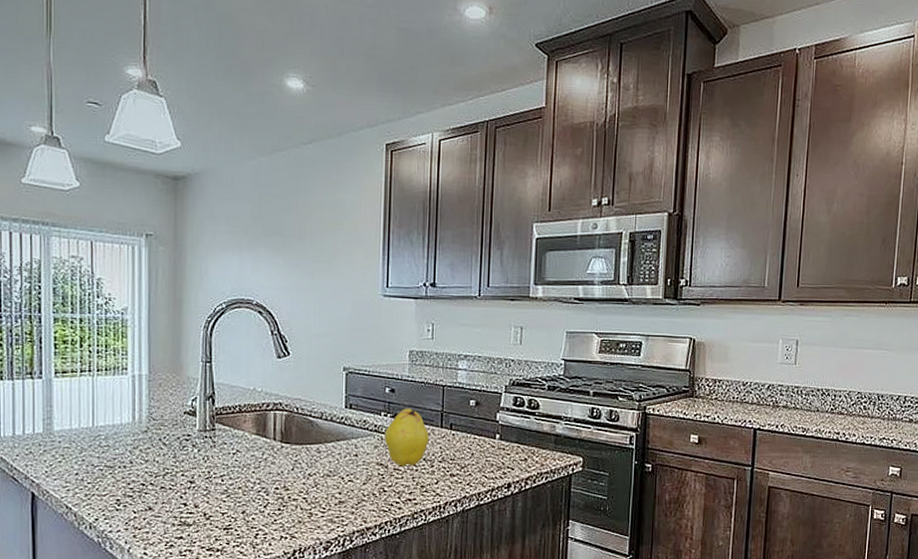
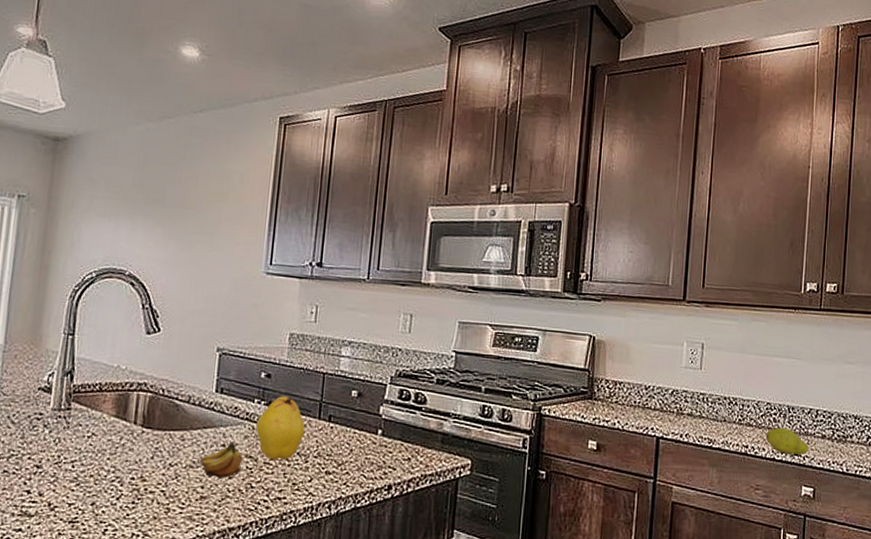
fruit: none [336,451,375,485] -> present [200,441,243,479]
fruit: none [856,414,897,439] -> present [765,427,809,455]

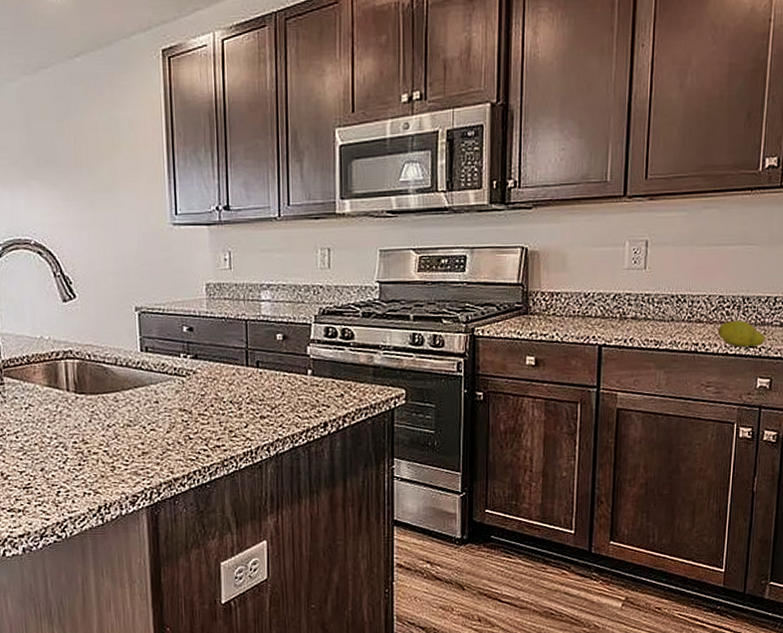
fruit: present [200,441,243,479] -> none [137,397,178,434]
fruit: present [256,396,306,461] -> none [185,347,235,411]

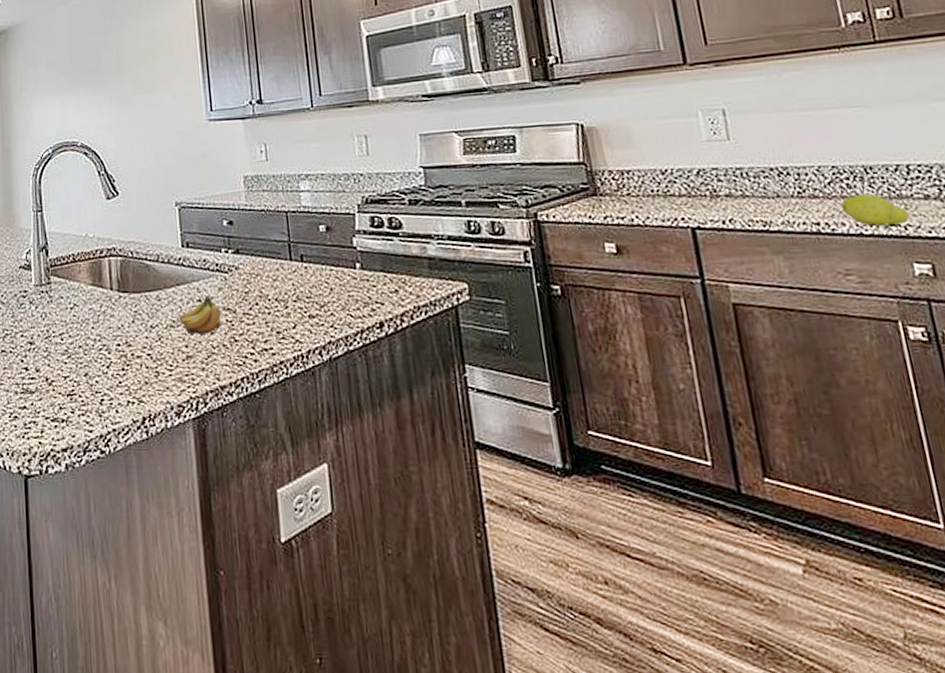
fruit: none [137,397,178,434] -> present [180,295,223,336]

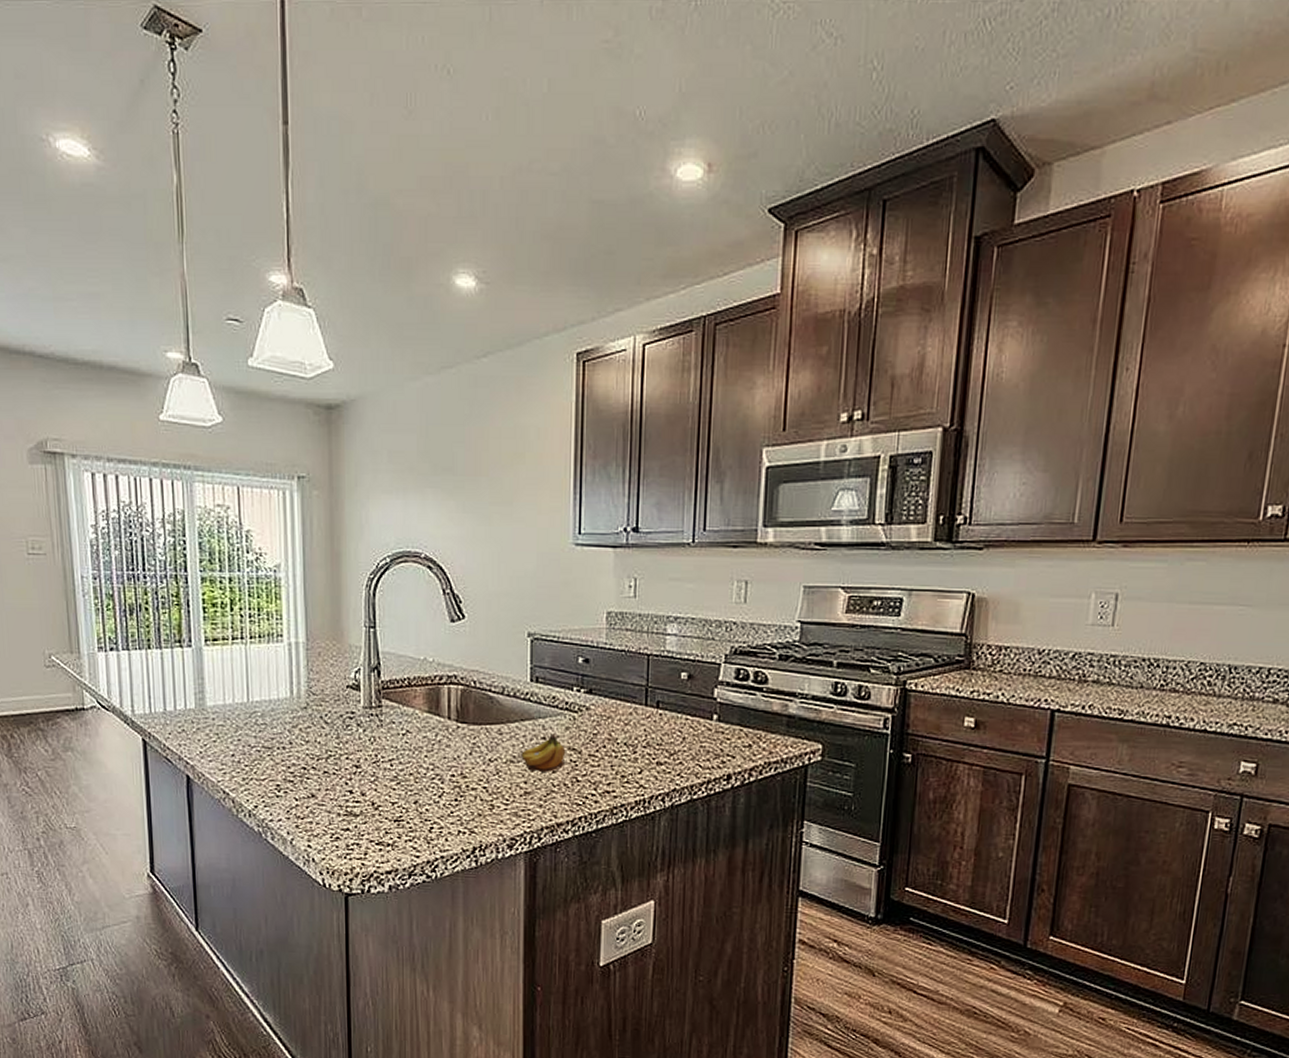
fruit: present [841,193,910,227] -> none [1195,692,1254,725]

